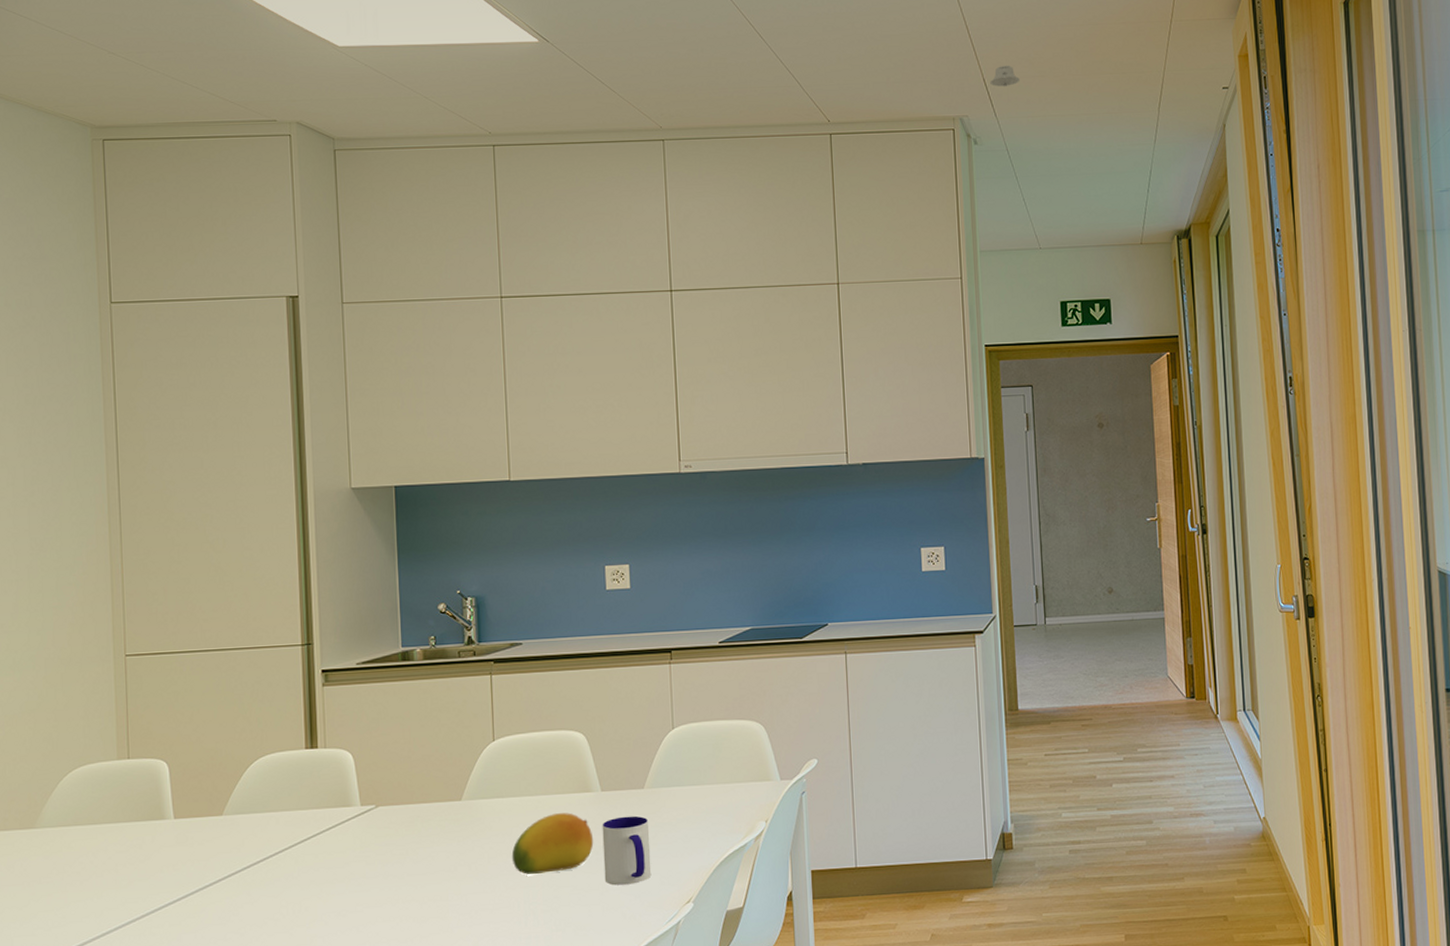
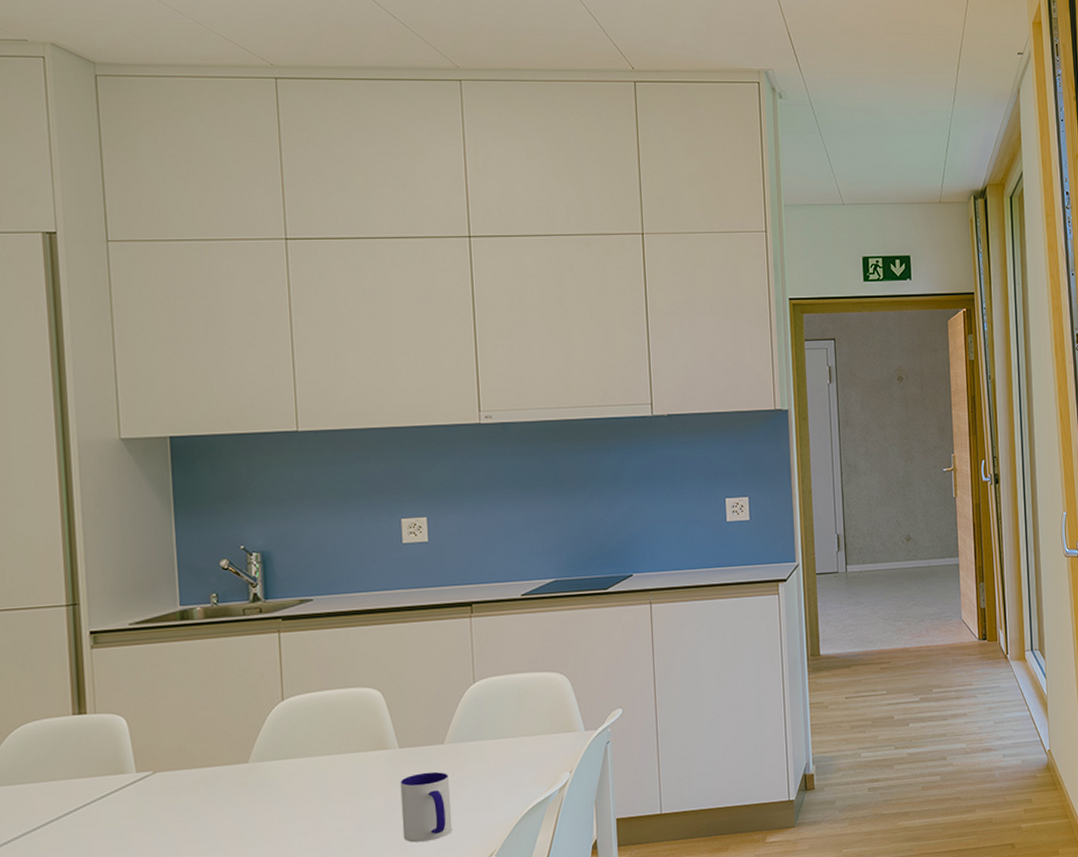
fruit: present [511,813,594,874] -> none [303,771,392,836]
recessed light: present [990,66,1020,87] -> none [795,21,824,43]

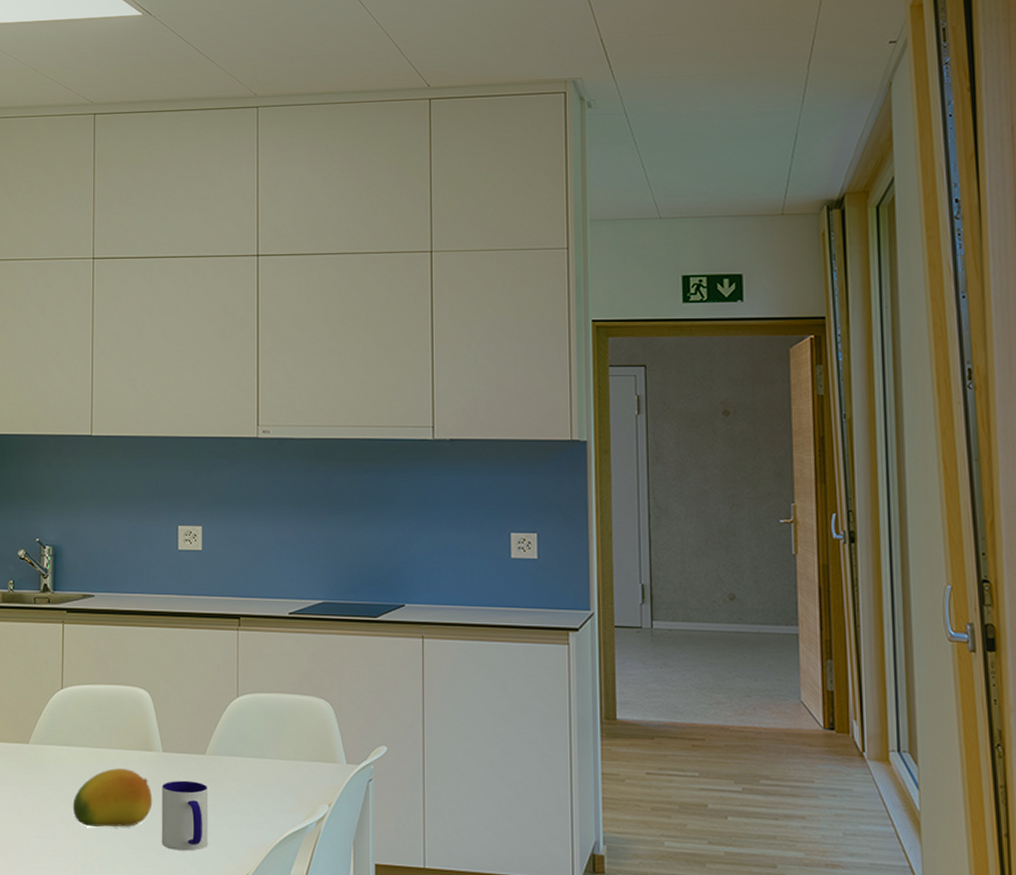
fruit: none [303,771,392,836] -> present [72,768,153,827]

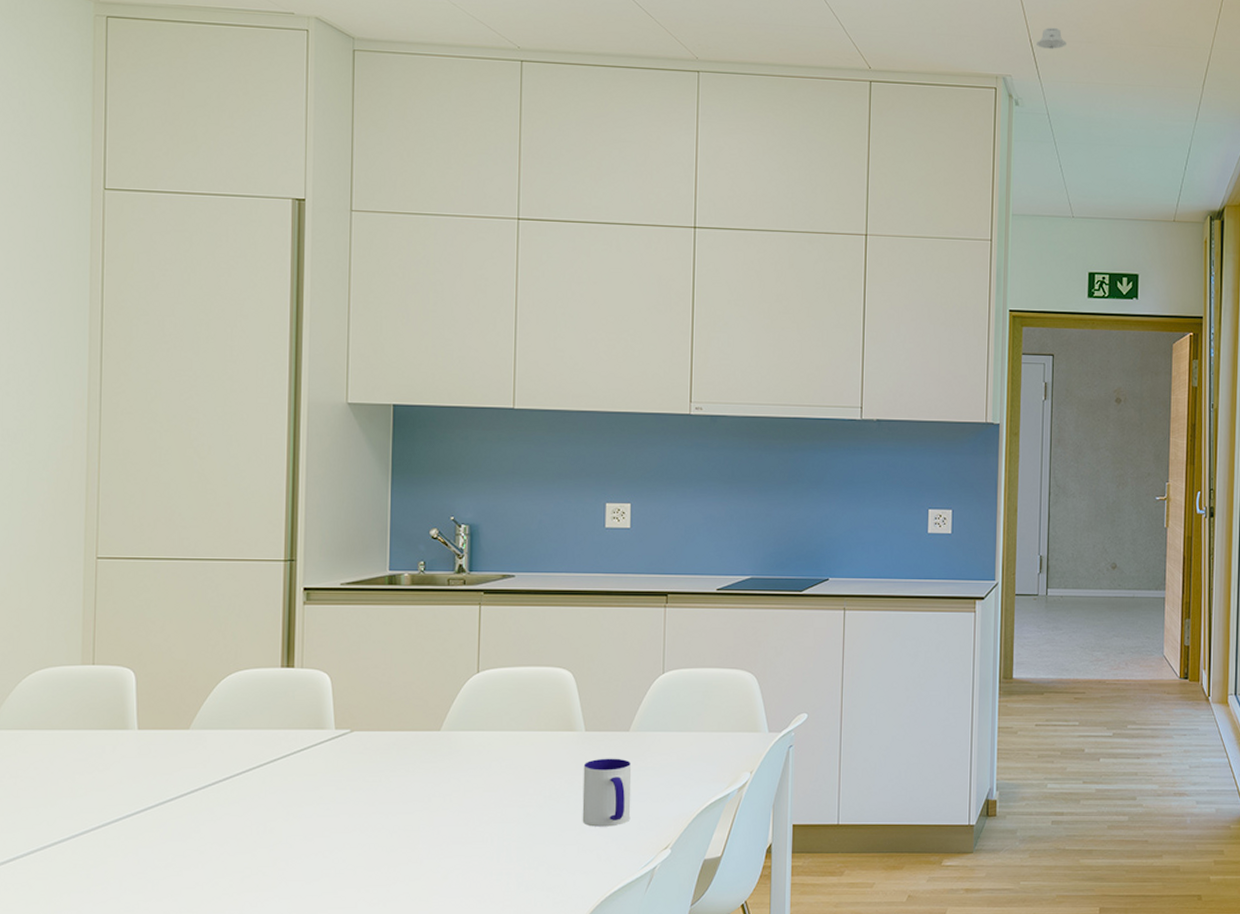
fruit: present [72,768,153,827] -> none [488,750,574,810]
recessed light: none [609,24,643,47] -> present [1036,28,1066,50]

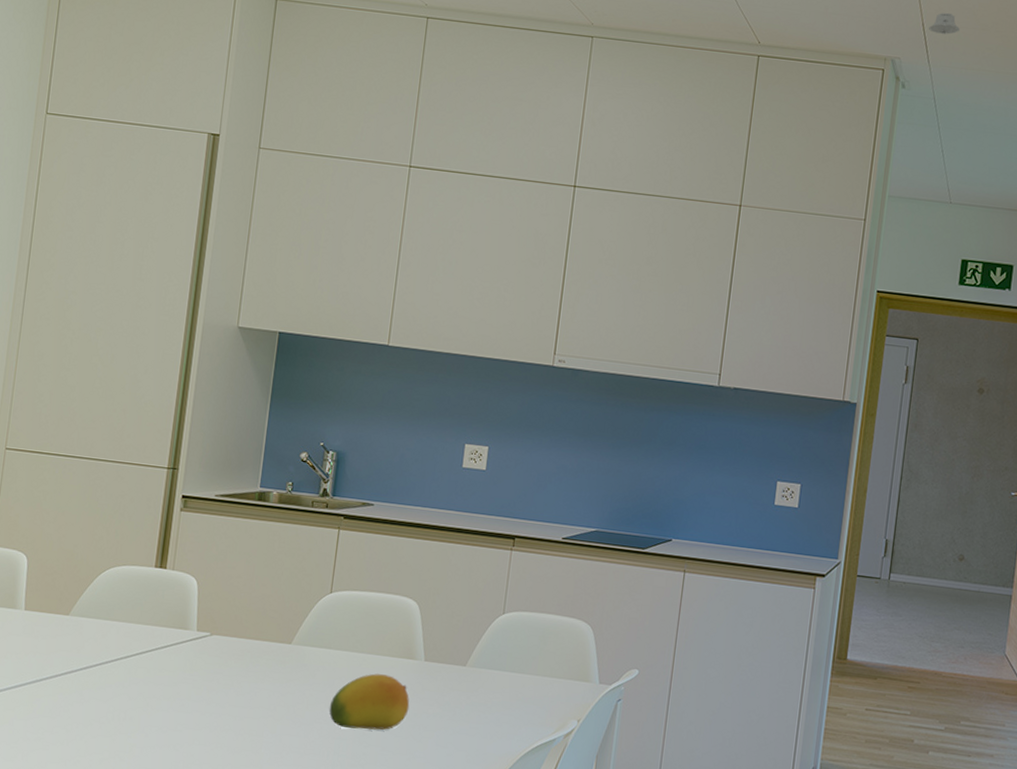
fruit: none [488,750,574,810] -> present [329,673,410,730]
mug: present [582,758,632,827] -> none [413,689,465,757]

